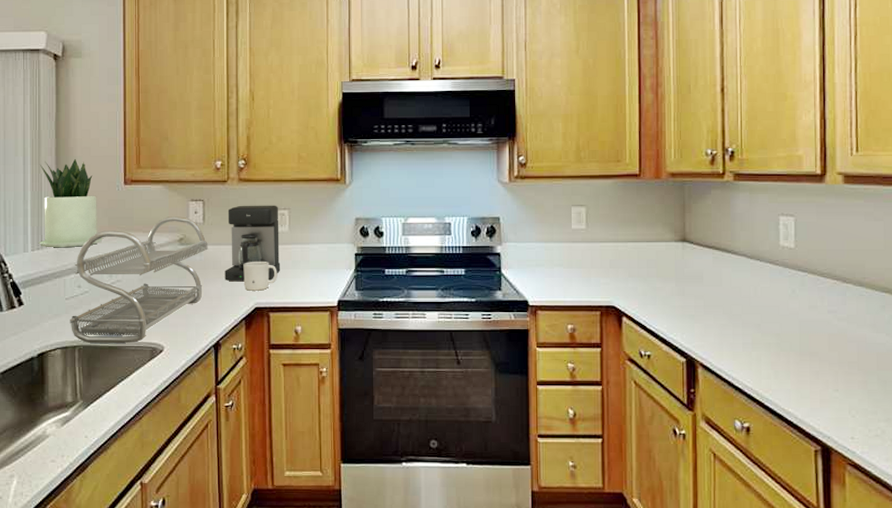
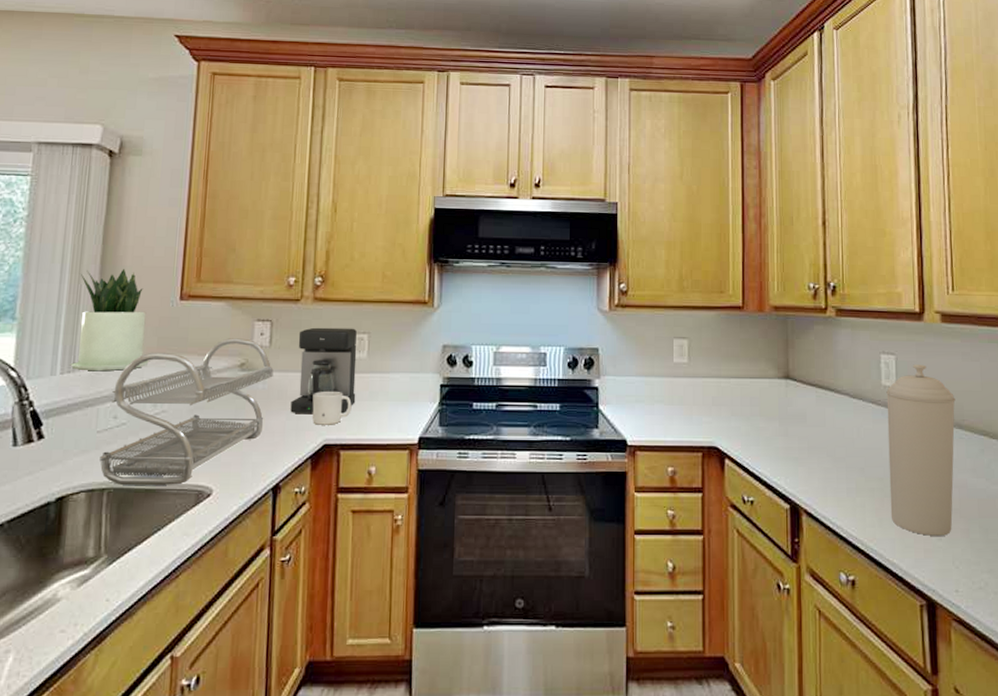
canister: none [785,225,857,387] -> present [886,364,956,536]

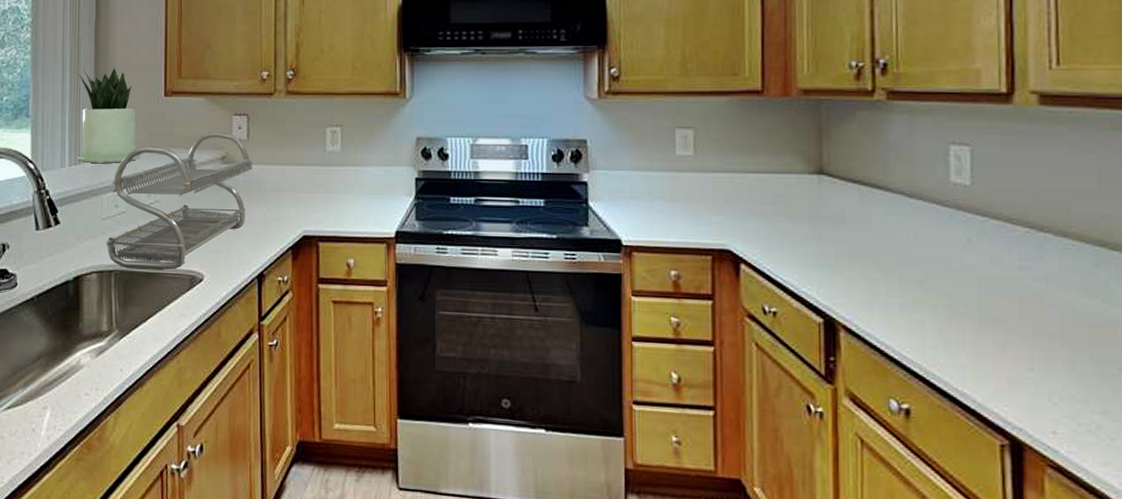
coffee maker: present [290,327,357,413] -> none [270,121,332,205]
mug: present [312,390,352,425] -> none [290,183,328,217]
canister: present [886,364,956,536] -> none [957,157,1058,366]

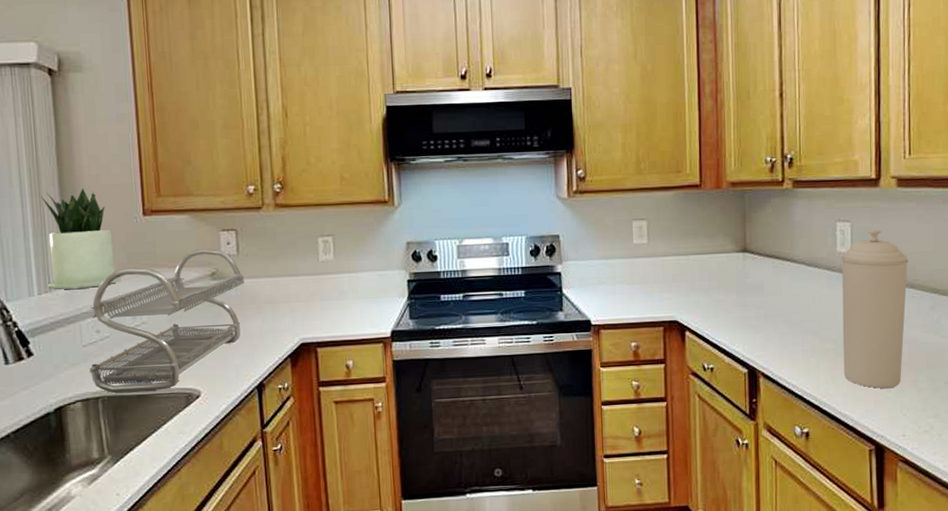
canister: none [957,157,1058,366] -> present [841,229,909,388]

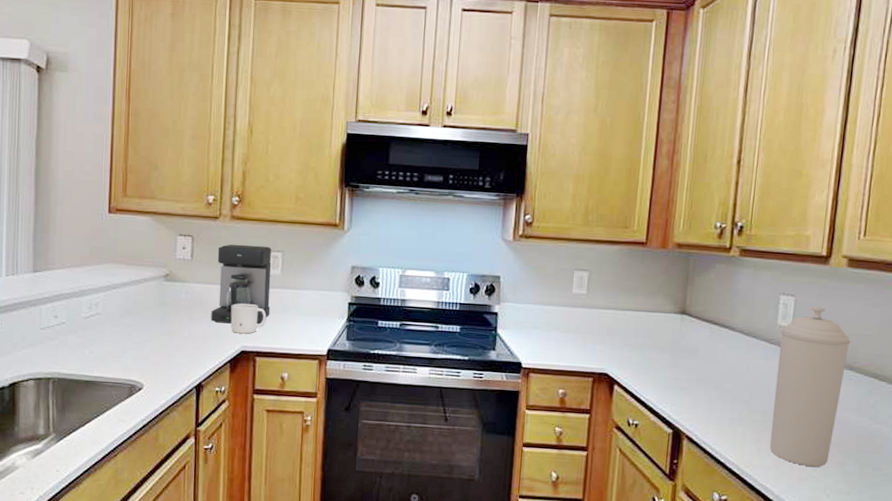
planter: present [40,189,123,291] -> none [13,182,84,276]
dish rack: present [89,249,244,393] -> none [44,250,195,379]
coffee maker: none [264,231,327,316] -> present [211,244,272,323]
mug: none [285,292,324,326] -> present [230,303,267,334]

